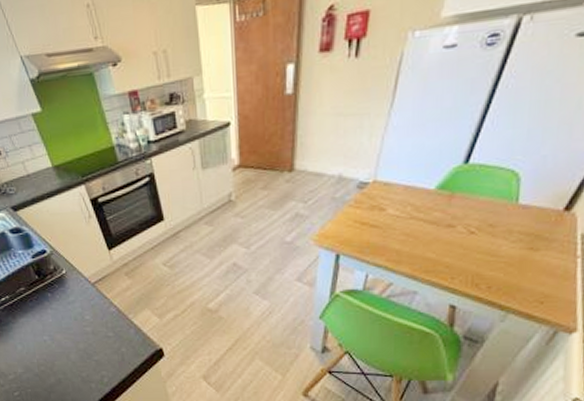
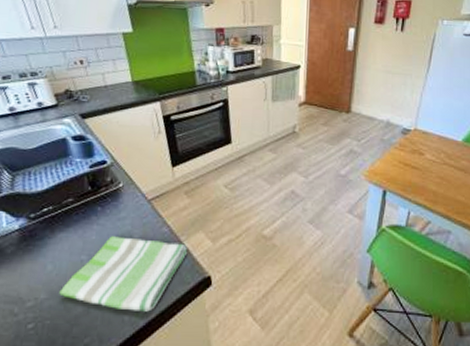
dish towel: none [32,318,138,380] -> present [59,236,188,312]

